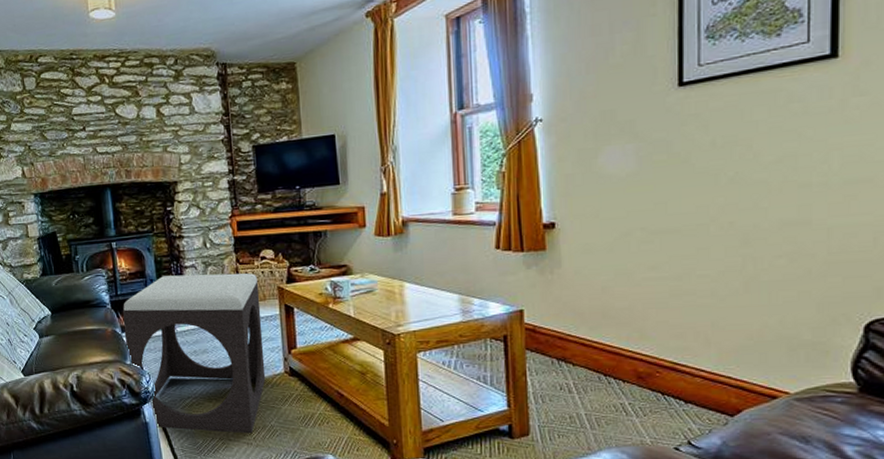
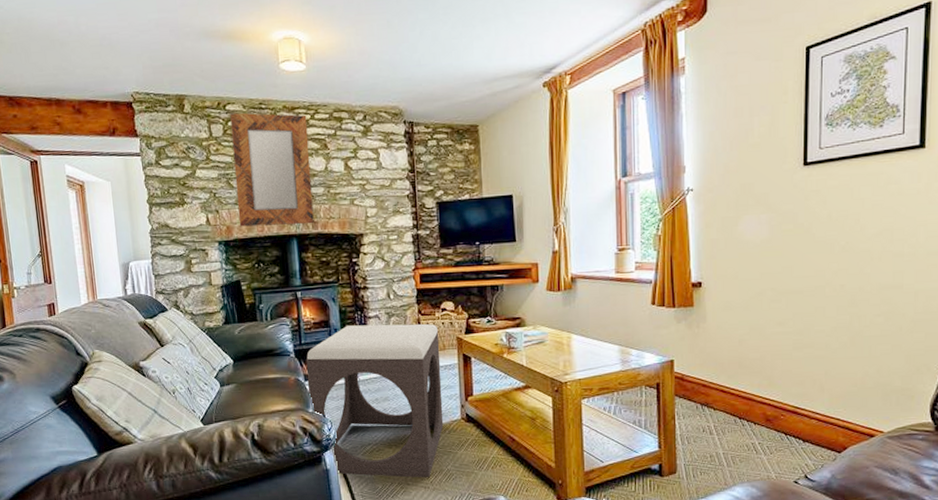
home mirror: none [42,62,128,179] -> present [230,112,314,227]

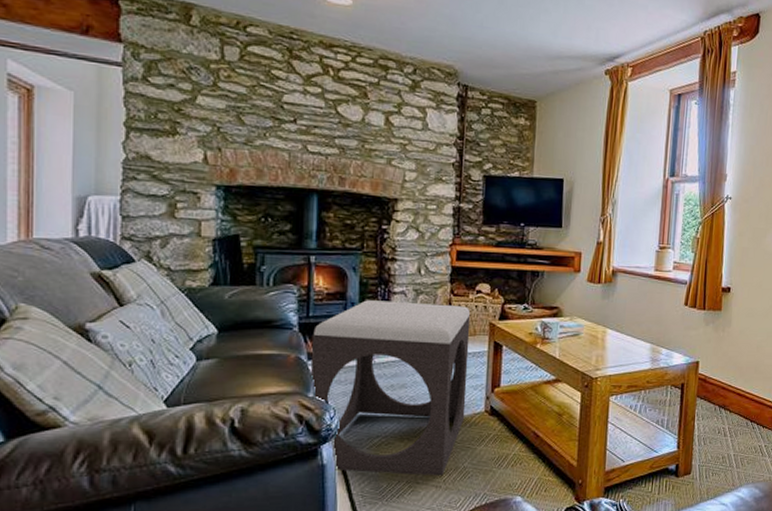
home mirror: present [230,112,314,227] -> none [246,37,347,180]

